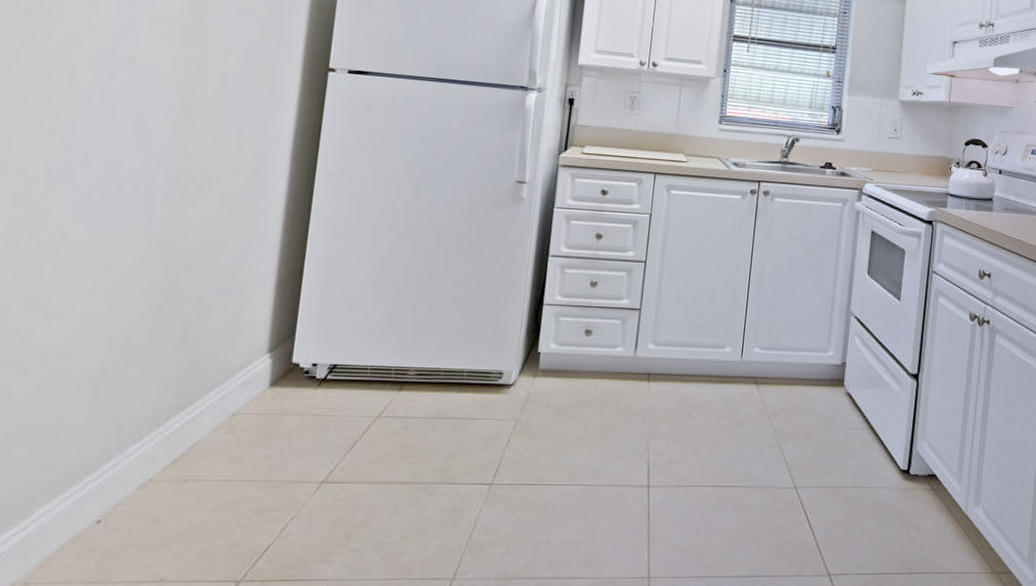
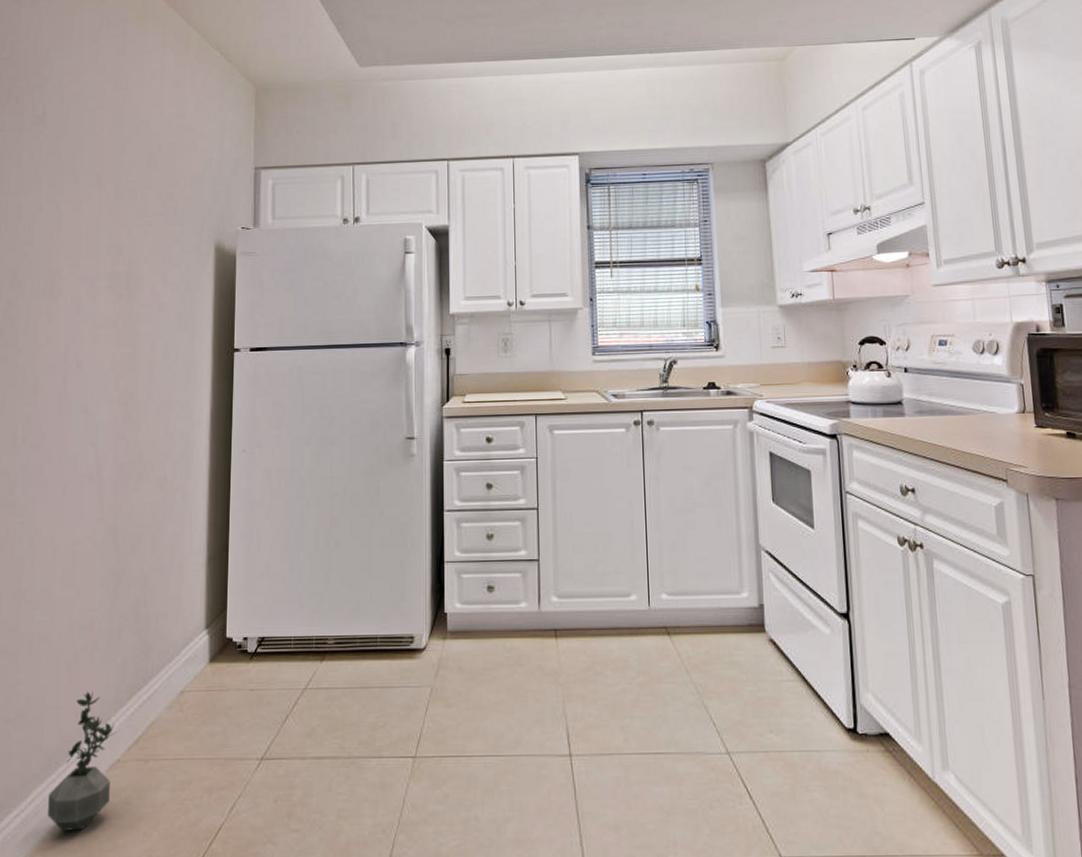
potted plant: none [56,409,153,549] -> present [48,691,119,831]

